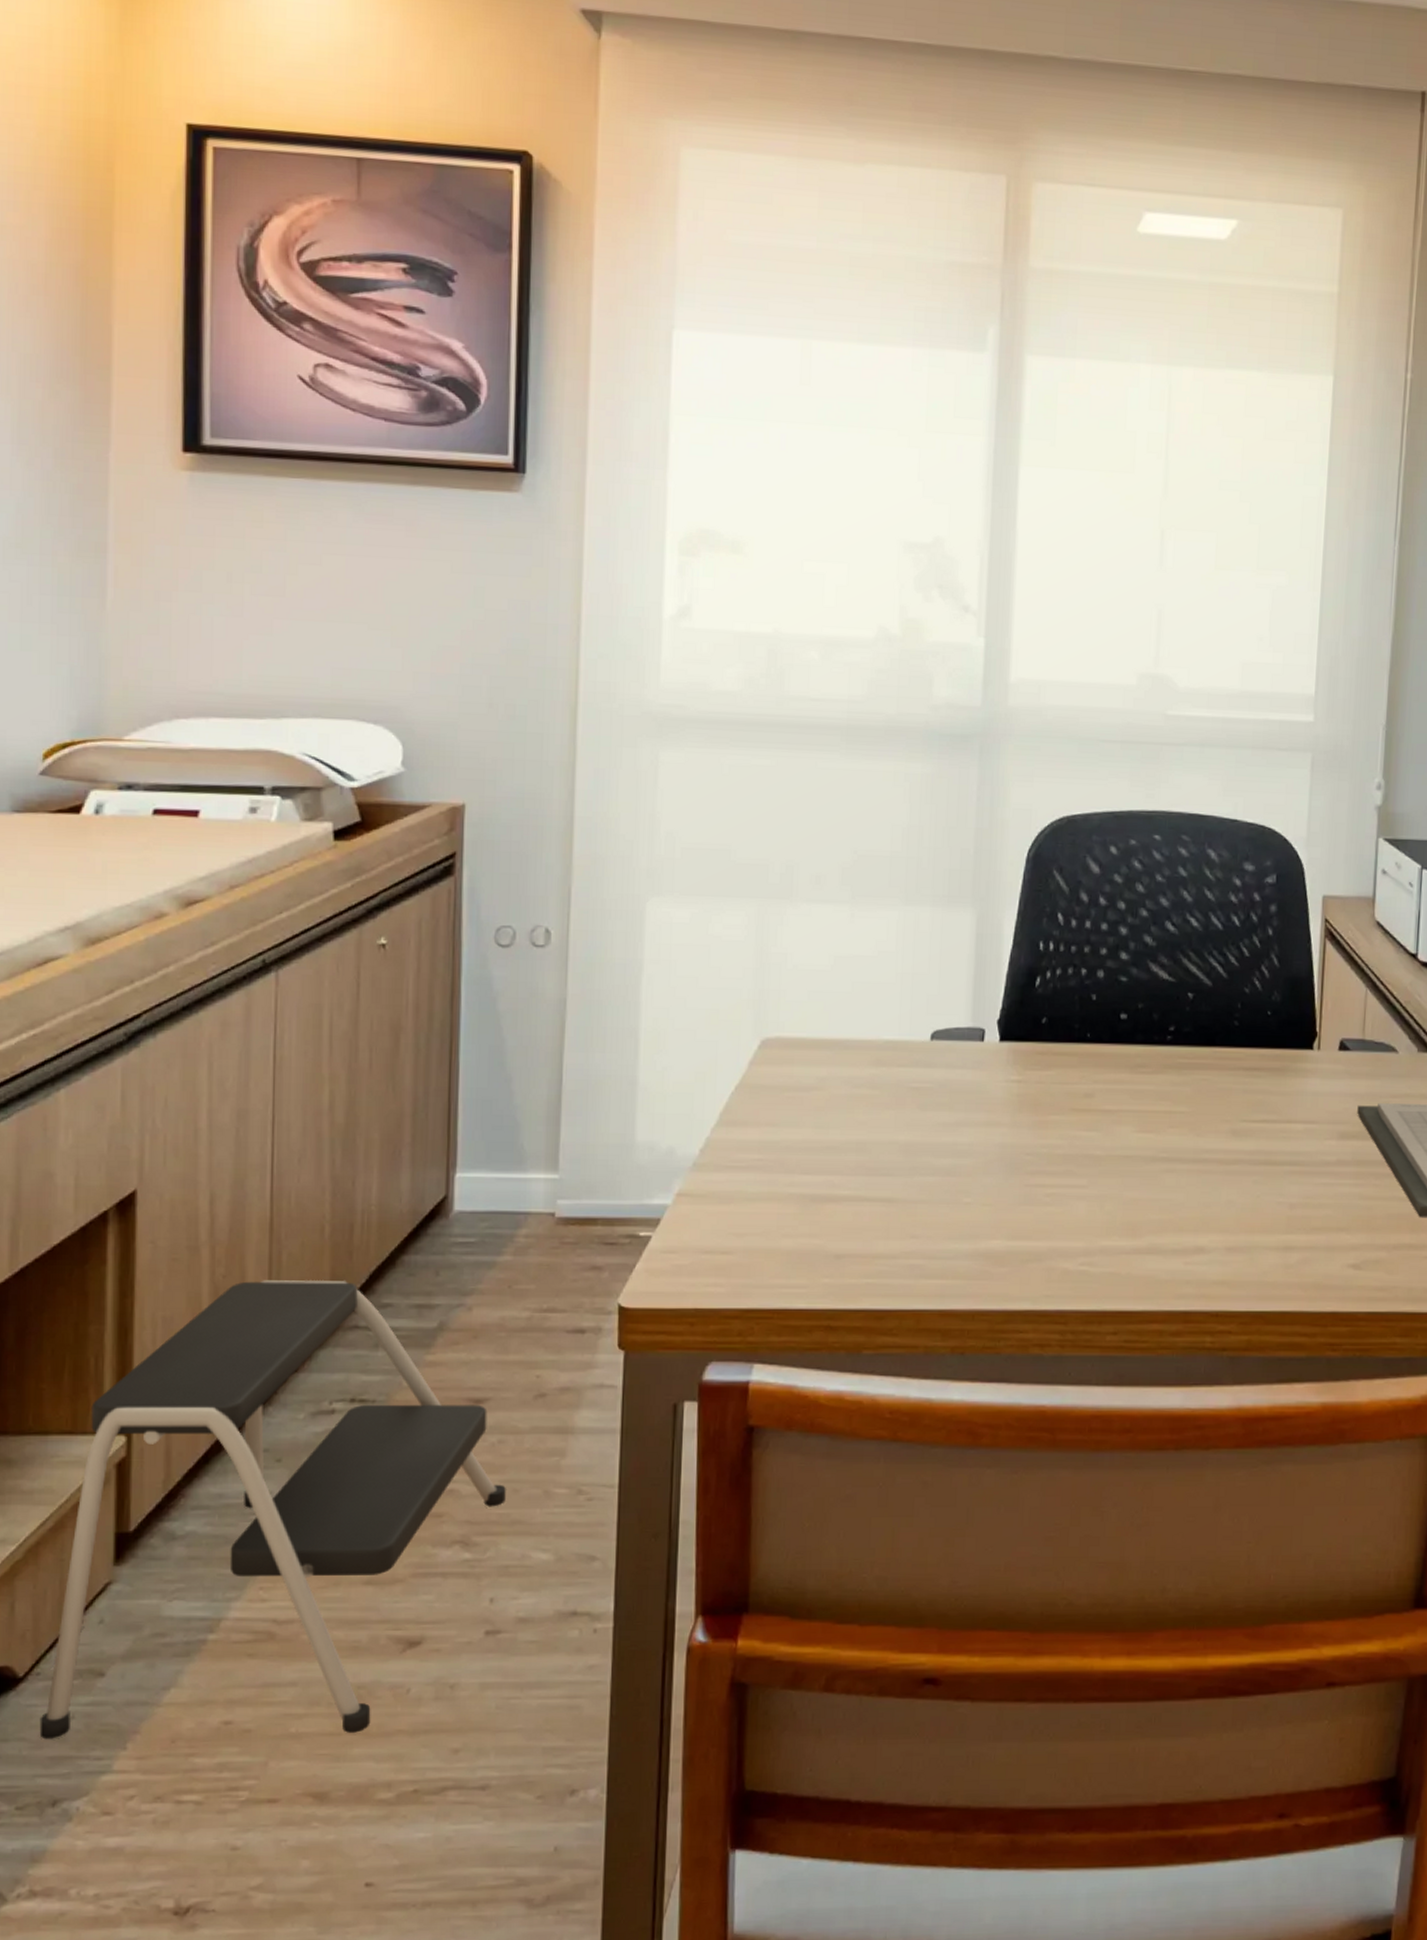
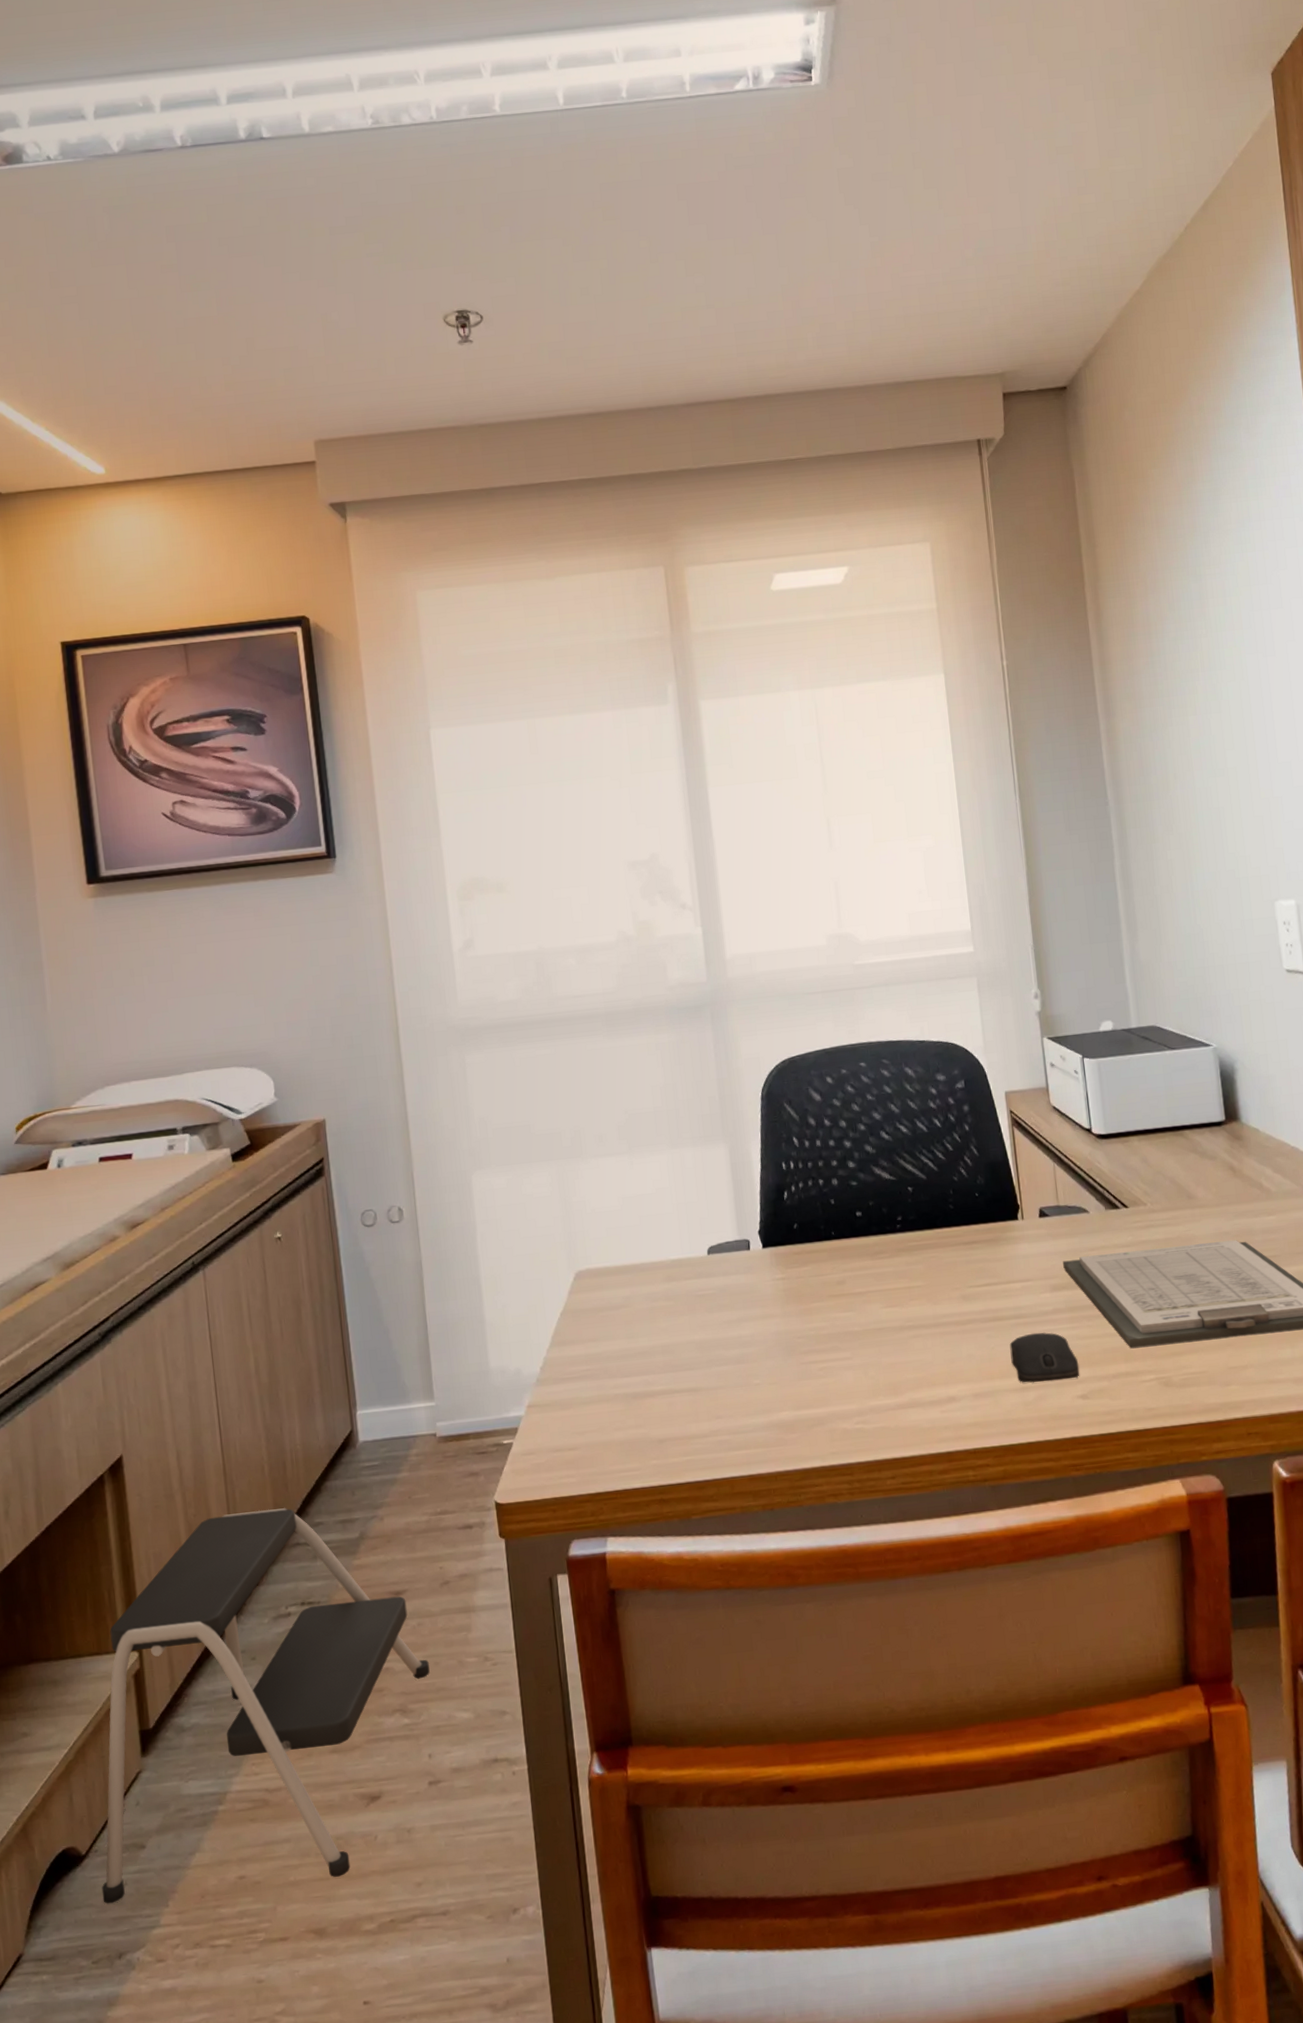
computer mouse: none [1277,1185,1356,1244] -> present [1009,1332,1080,1383]

